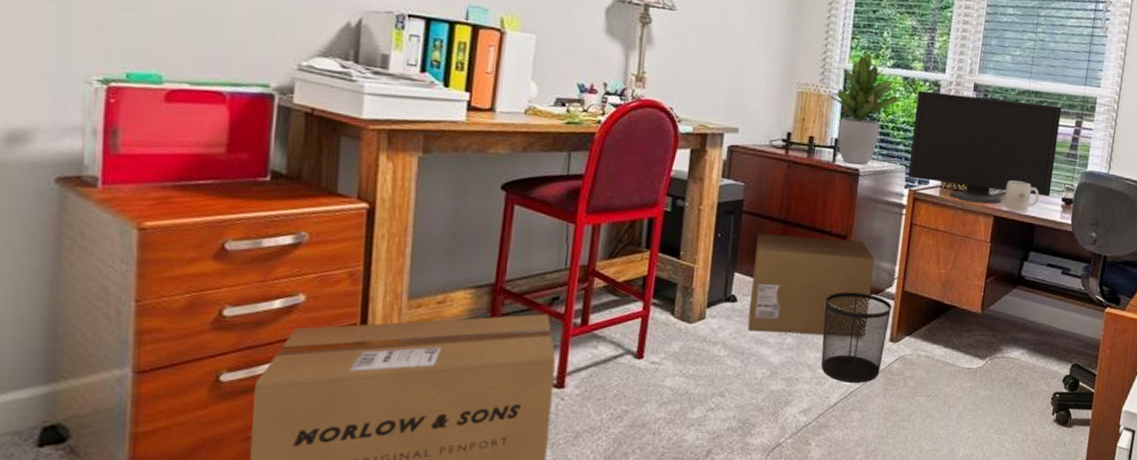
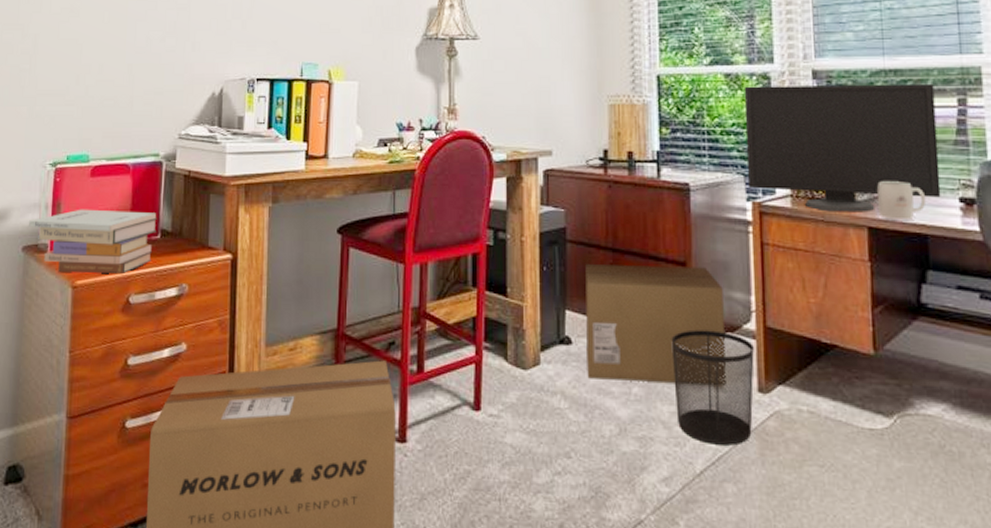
books: none [66,138,266,218] -> present [29,209,157,275]
potted plant: present [829,52,901,165] -> none [644,53,725,178]

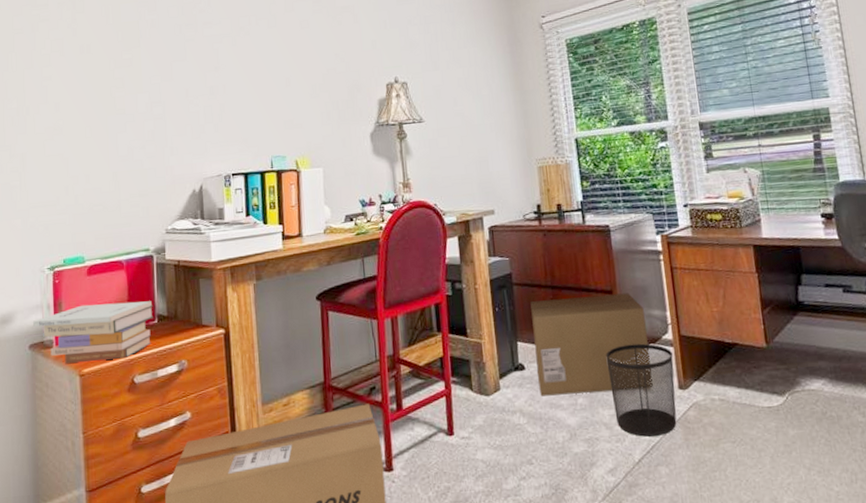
computer monitor: present [744,83,941,213] -> none [646,125,807,237]
mug: present [876,181,927,221] -> none [757,205,796,238]

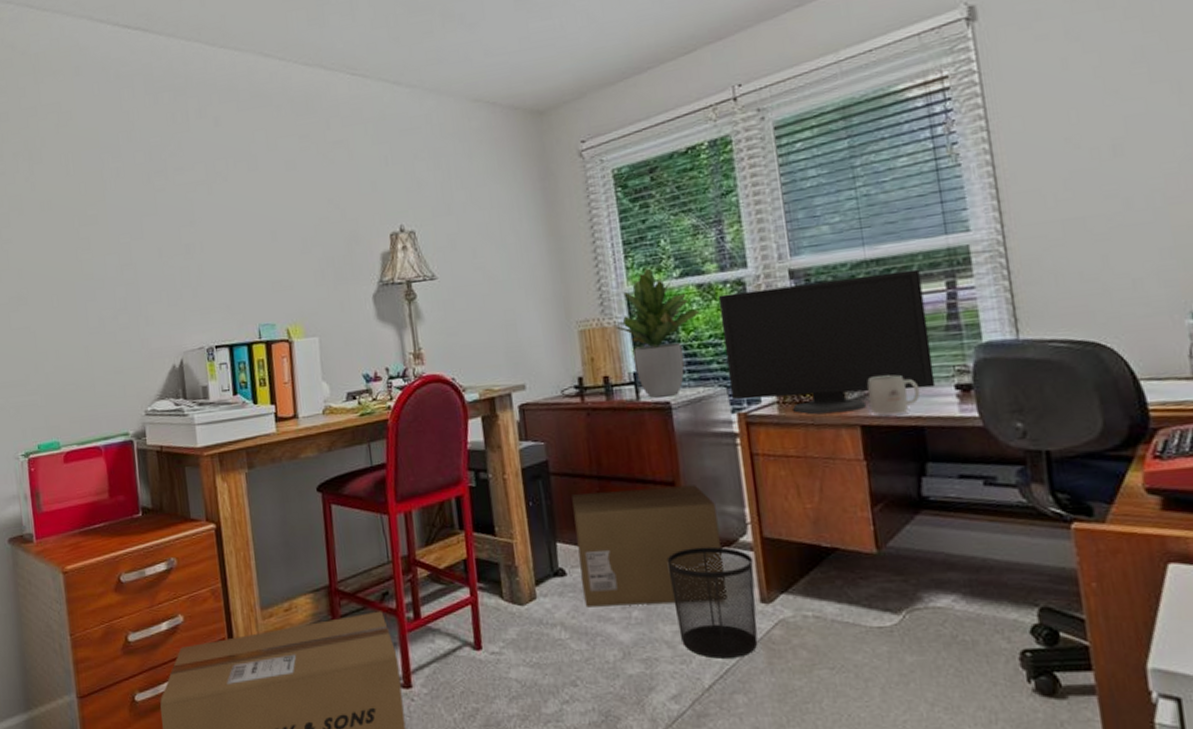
books: present [33,301,153,364] -> none [11,491,137,560]
potted plant: none [566,118,632,222] -> present [615,268,700,398]
computer monitor: none [646,125,807,237] -> present [718,269,936,415]
mug: none [757,205,796,238] -> present [867,374,921,416]

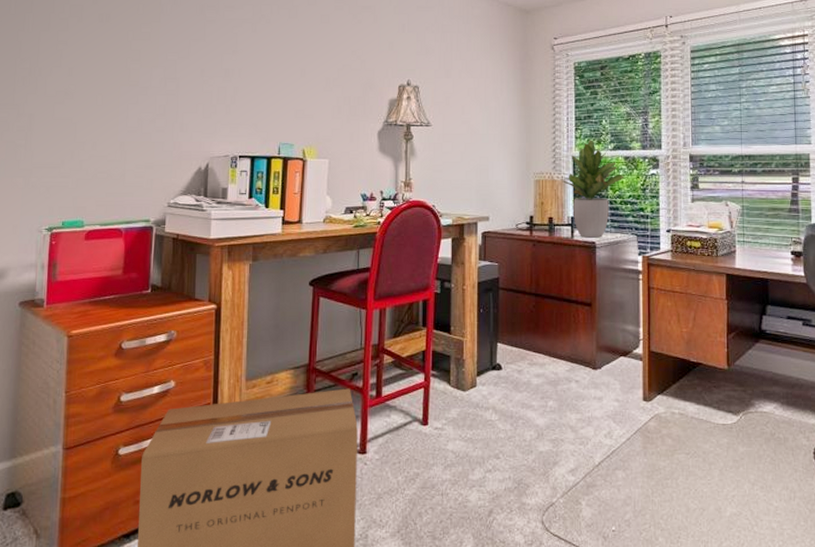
box: present [572,485,727,608] -> none [513,306,619,396]
waste bin: present [667,546,758,659] -> none [579,355,641,442]
computer monitor: present [718,269,936,415] -> none [638,166,779,263]
mug: present [867,374,921,416] -> none [733,239,768,269]

